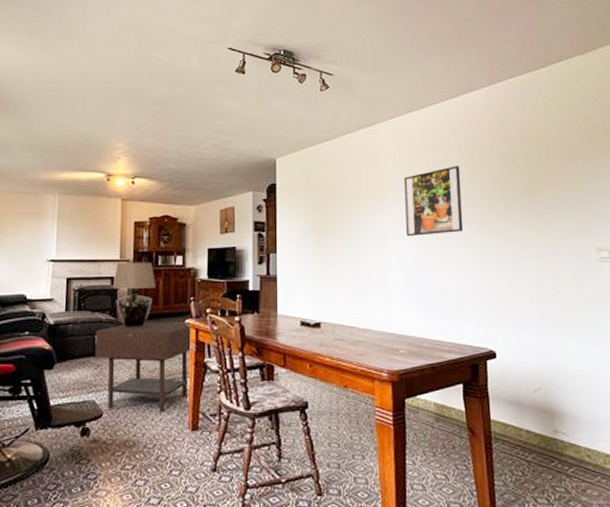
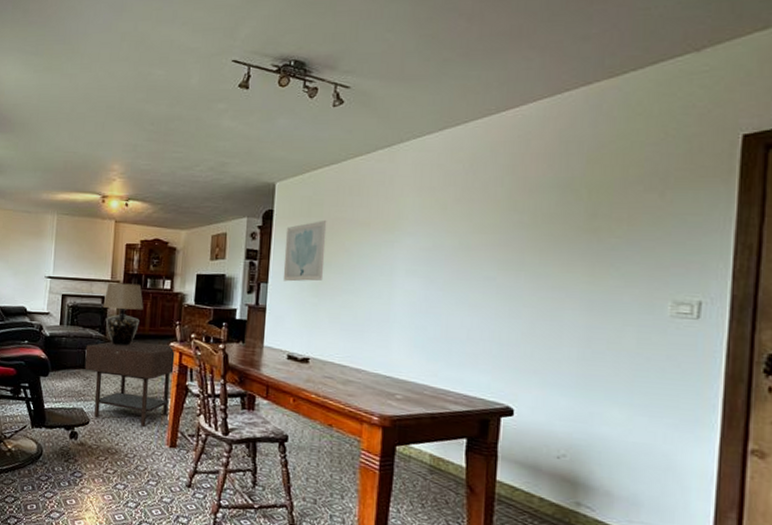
wall art: none [289,191,327,250] -> present [282,219,327,282]
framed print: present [404,166,464,237] -> none [419,195,498,274]

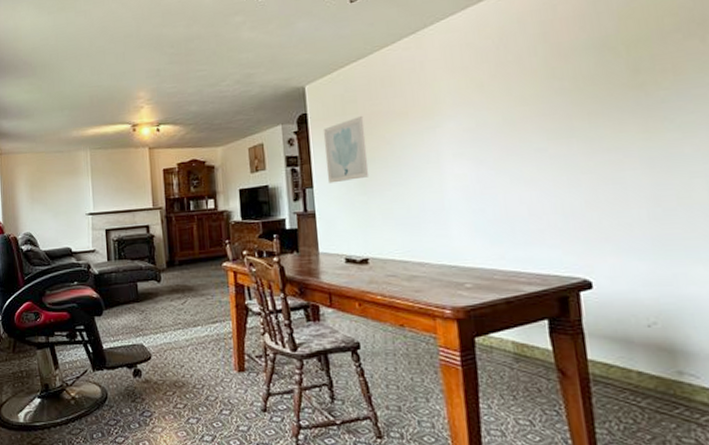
side table: present [84,341,175,427] -> none [137,265,232,354]
table lamp: present [103,282,144,347] -> none [148,208,190,274]

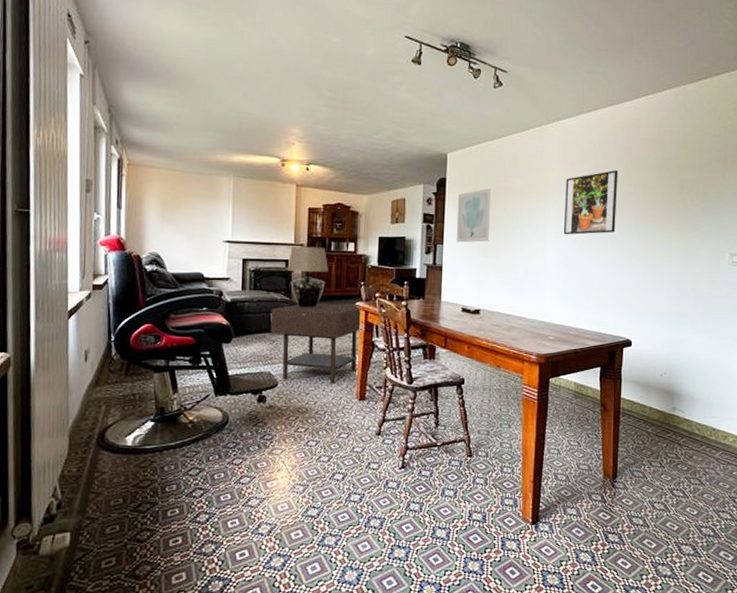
side table: none [137,265,232,354] -> present [270,303,362,384]
table lamp: none [148,208,190,274] -> present [287,246,328,308]
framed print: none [459,65,542,156] -> present [564,170,619,235]

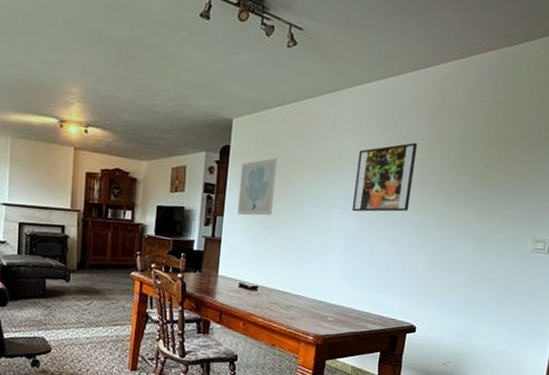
side table: present [270,303,362,384] -> none [45,271,136,352]
table lamp: present [287,246,328,308] -> none [63,211,105,276]

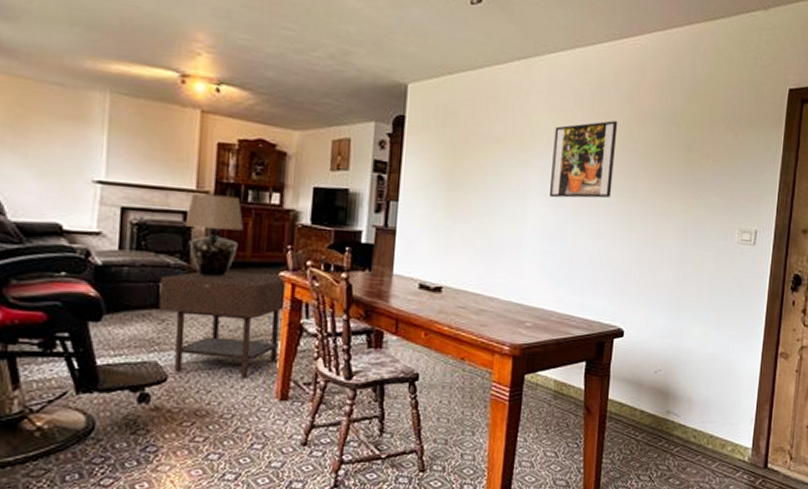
side table: none [45,271,136,352] -> present [158,271,286,378]
table lamp: none [63,211,105,276] -> present [184,193,243,278]
wall art: present [237,158,278,216] -> none [415,132,463,201]

